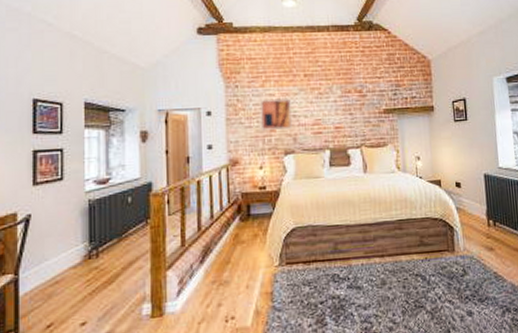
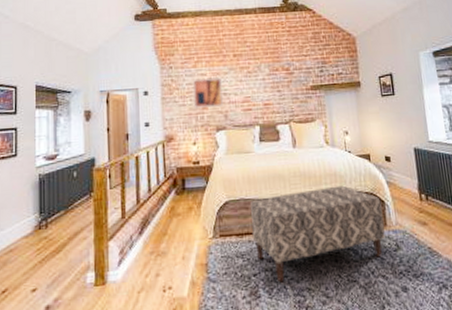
bench: none [318,211,453,310] -> present [250,185,385,283]

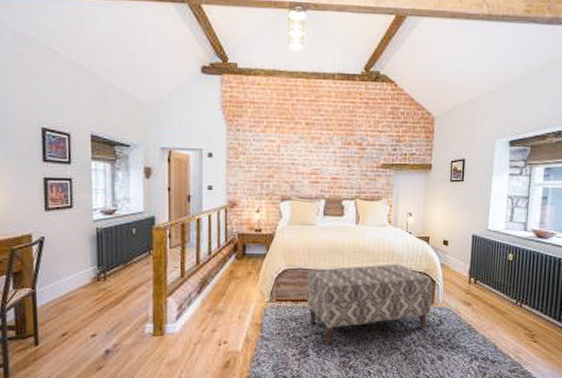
wall art: present [193,77,223,108] -> none [259,145,290,176]

